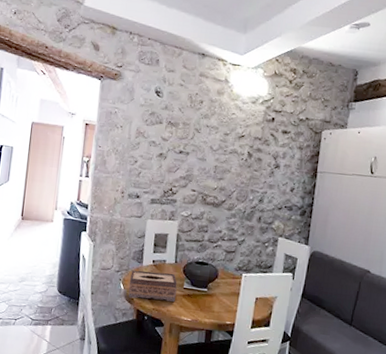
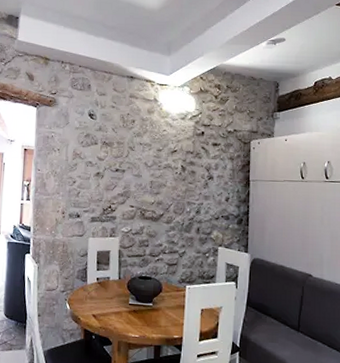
tissue box: present [128,270,177,302] -> none [75,289,122,319]

